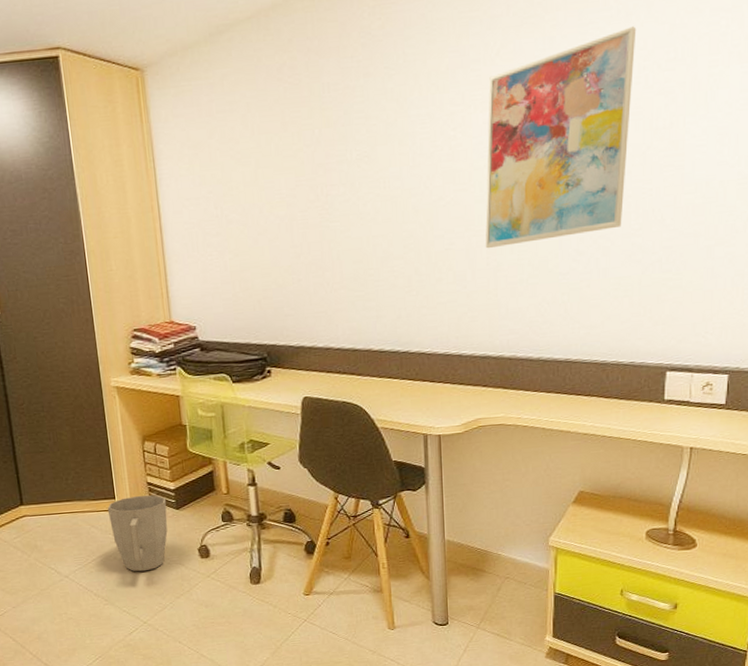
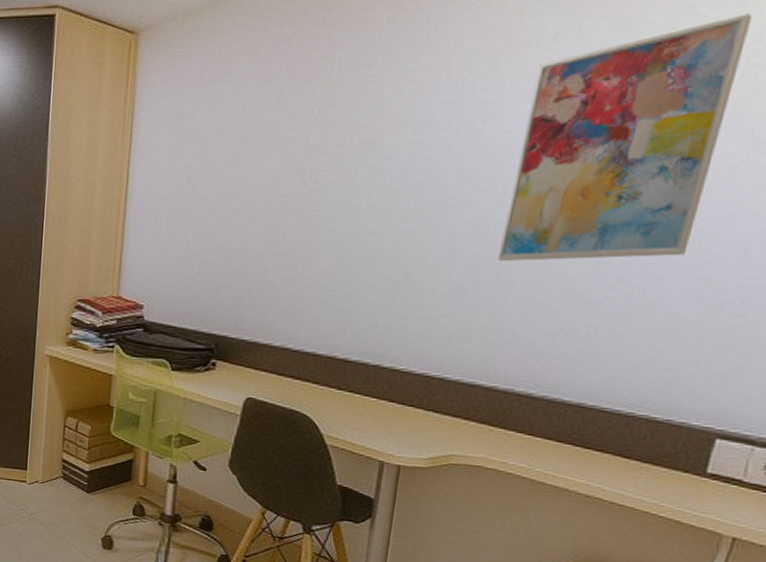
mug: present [107,495,168,572] -> none [17,470,79,550]

